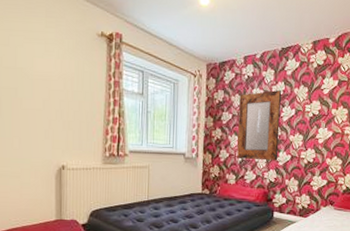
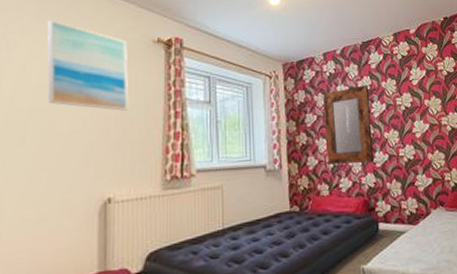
wall art: none [13,10,78,95] -> present [47,20,129,111]

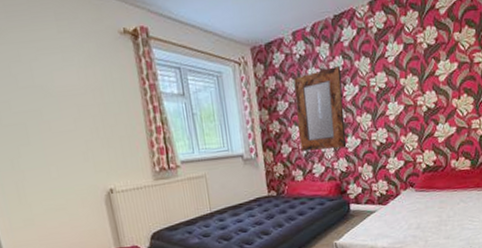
wall art: present [47,20,129,111] -> none [16,17,111,108]

